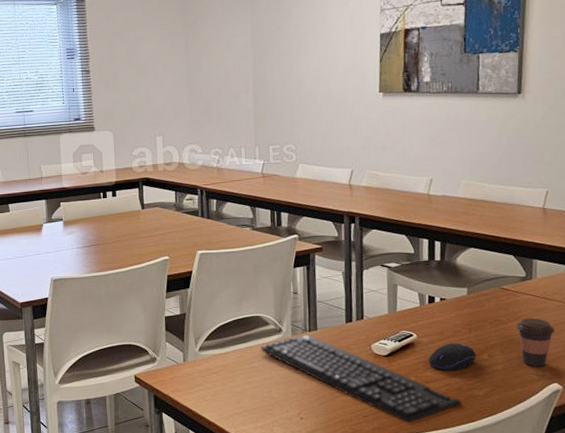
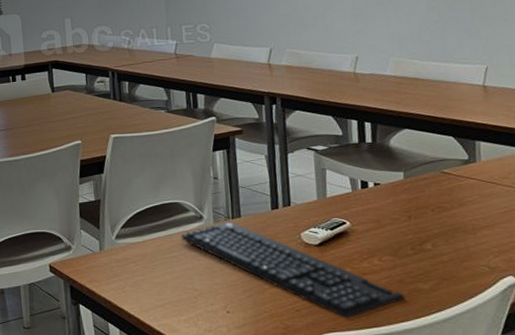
computer mouse: present [428,343,477,371] -> none [364,231,419,262]
coffee cup: present [516,318,555,367] -> none [461,204,506,259]

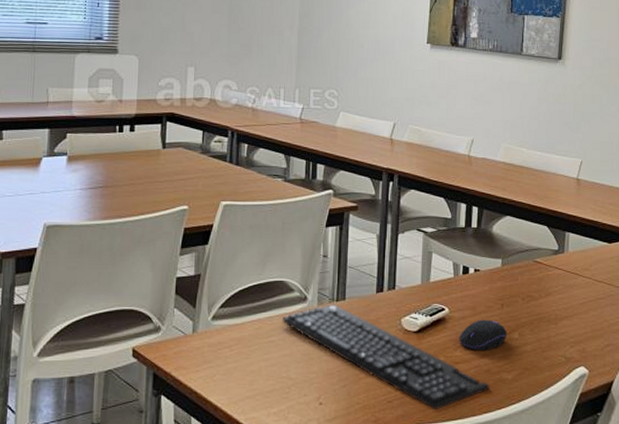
computer mouse: none [364,231,419,262] -> present [459,319,508,350]

